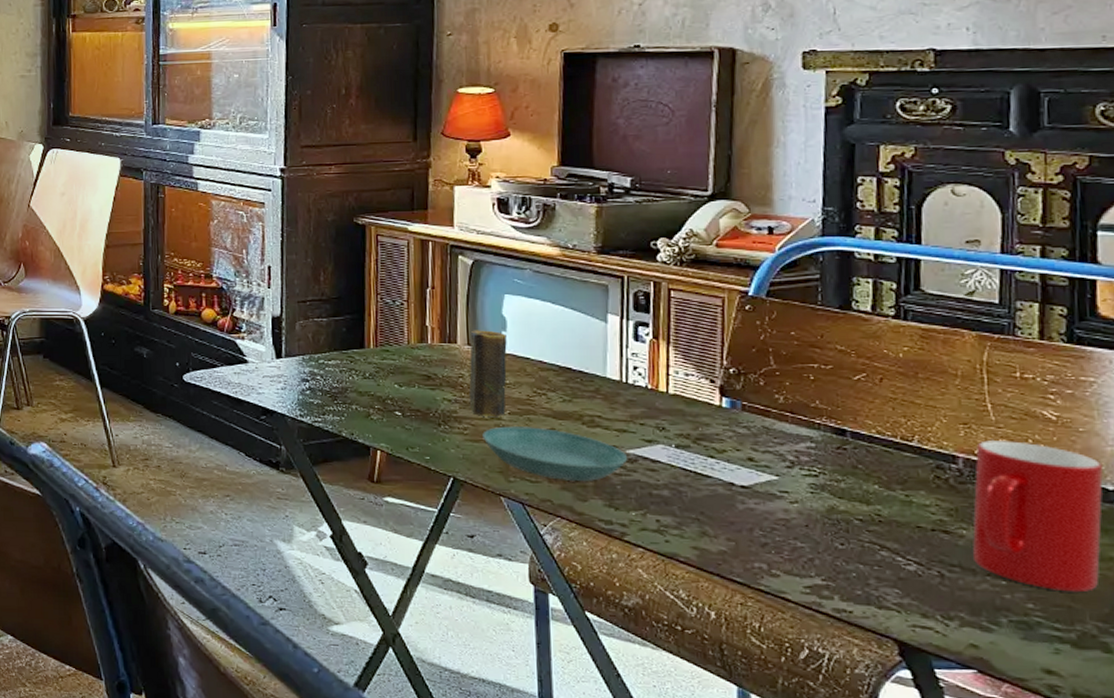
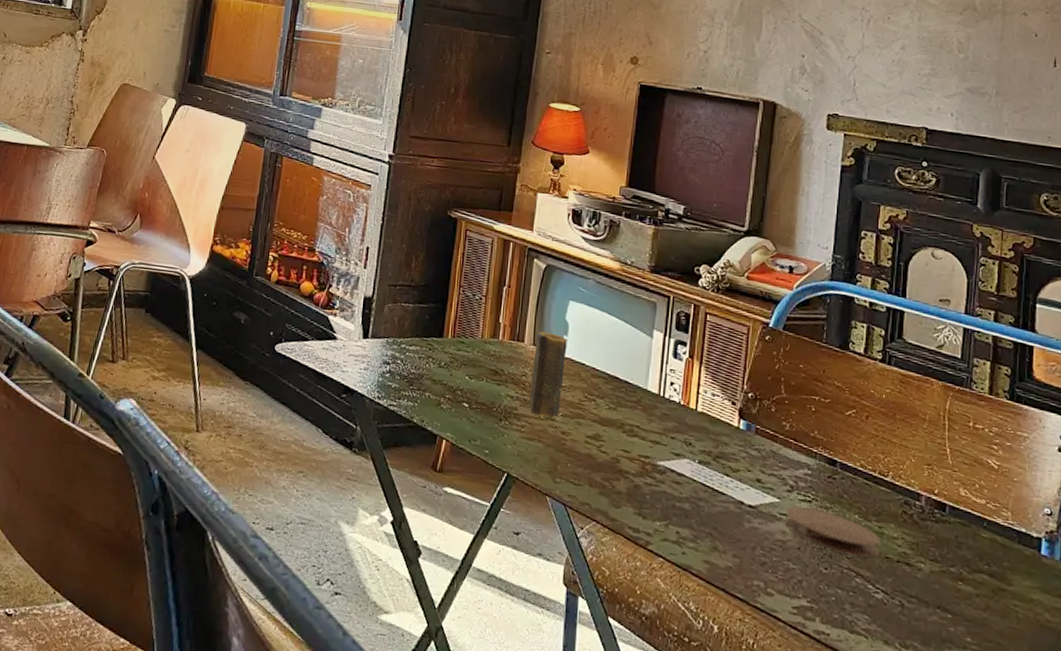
saucer: present [482,426,628,481] -> none [537,427,659,489]
coaster: none [786,481,909,529] -> present [784,506,881,558]
cup: present [972,440,1103,593] -> none [928,482,1029,630]

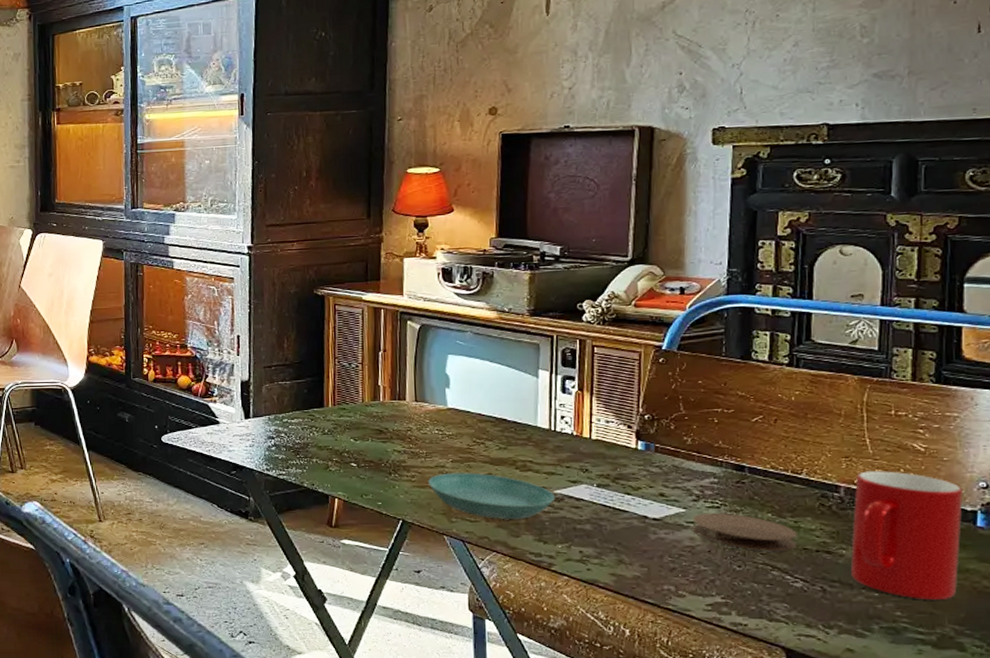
candle: present [528,331,567,418] -> none [416,387,450,465]
saucer: none [537,427,659,489] -> present [428,473,556,519]
cup: none [928,482,1029,630] -> present [851,471,963,601]

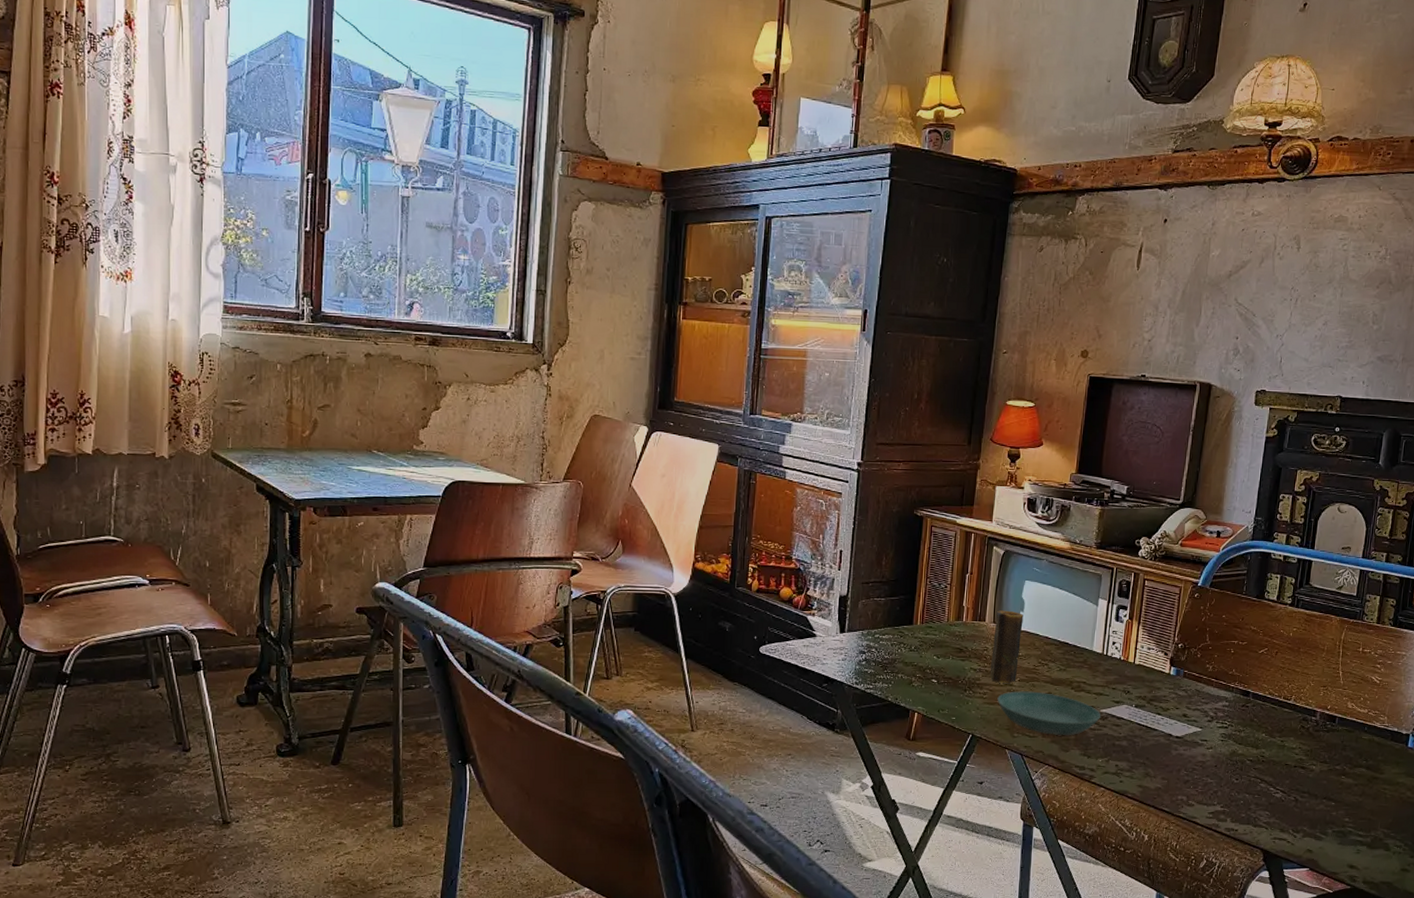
candle: none [416,387,450,465] -> present [989,610,1023,683]
coaster: present [692,513,797,551] -> none [1205,732,1282,766]
cup: present [851,471,963,601] -> none [1317,699,1402,809]

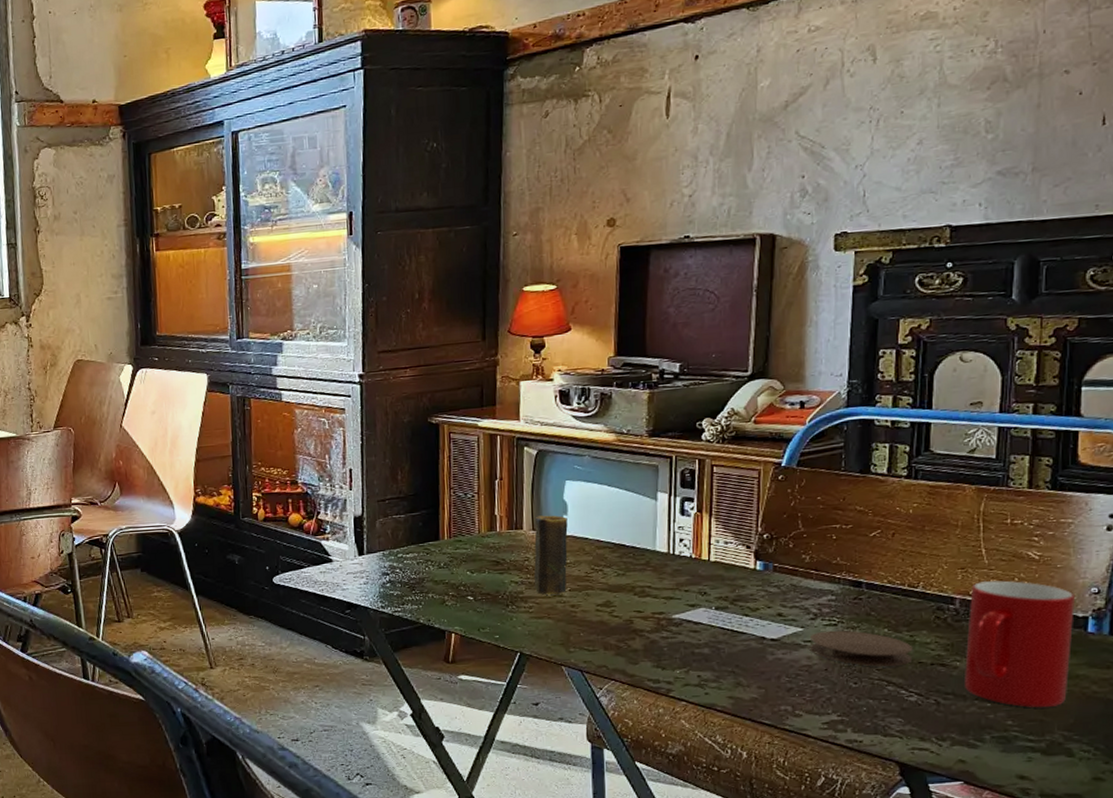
saucer: present [997,691,1101,735] -> none [546,601,674,647]
coaster: none [1205,732,1282,766] -> present [809,630,913,667]
cup: none [1317,699,1402,809] -> present [965,580,1075,708]

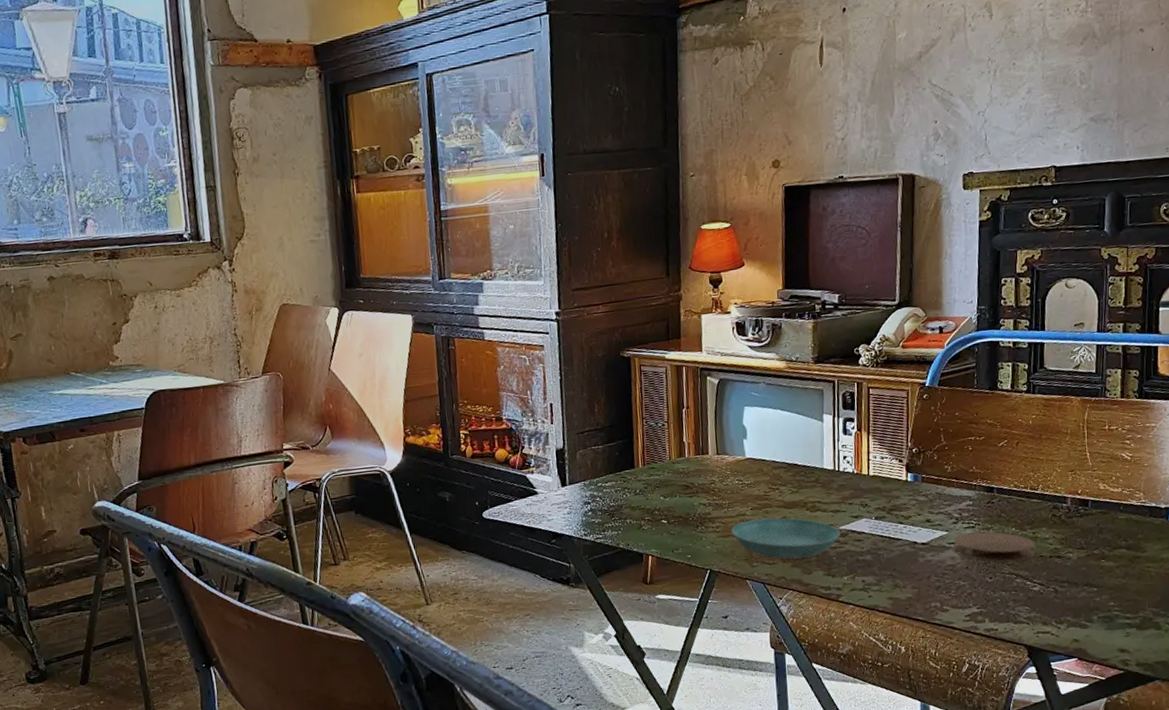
candle: present [533,515,568,595] -> none [718,439,748,515]
saucer: none [546,601,674,647] -> present [731,517,841,559]
cup: present [965,580,1075,708] -> none [1076,479,1159,589]

